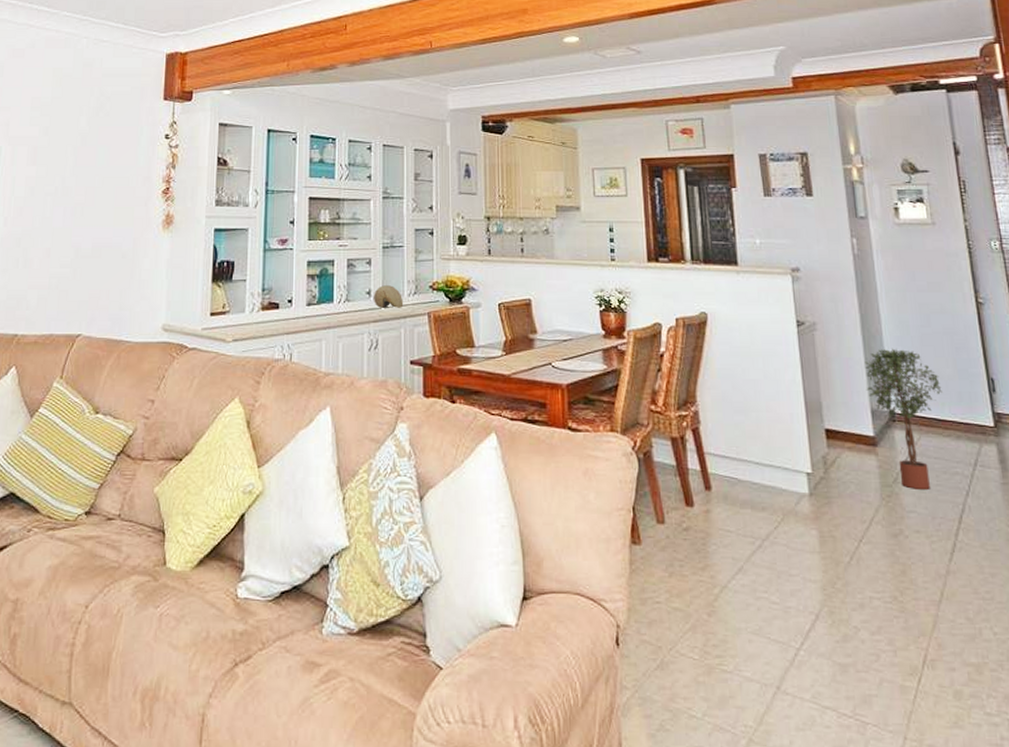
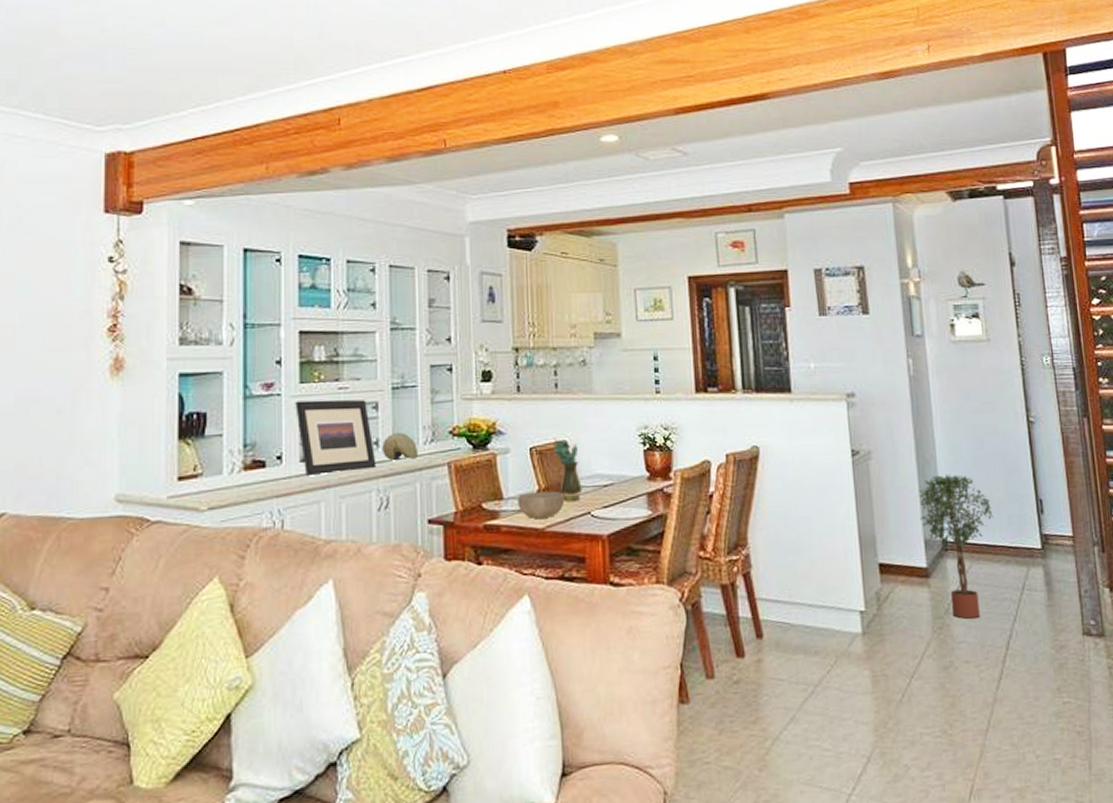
picture frame: none [304,255,368,317] -> present [295,400,377,475]
bowl: none [487,342,528,367] -> present [517,491,565,519]
vase: none [519,296,544,353] -> present [553,438,582,502]

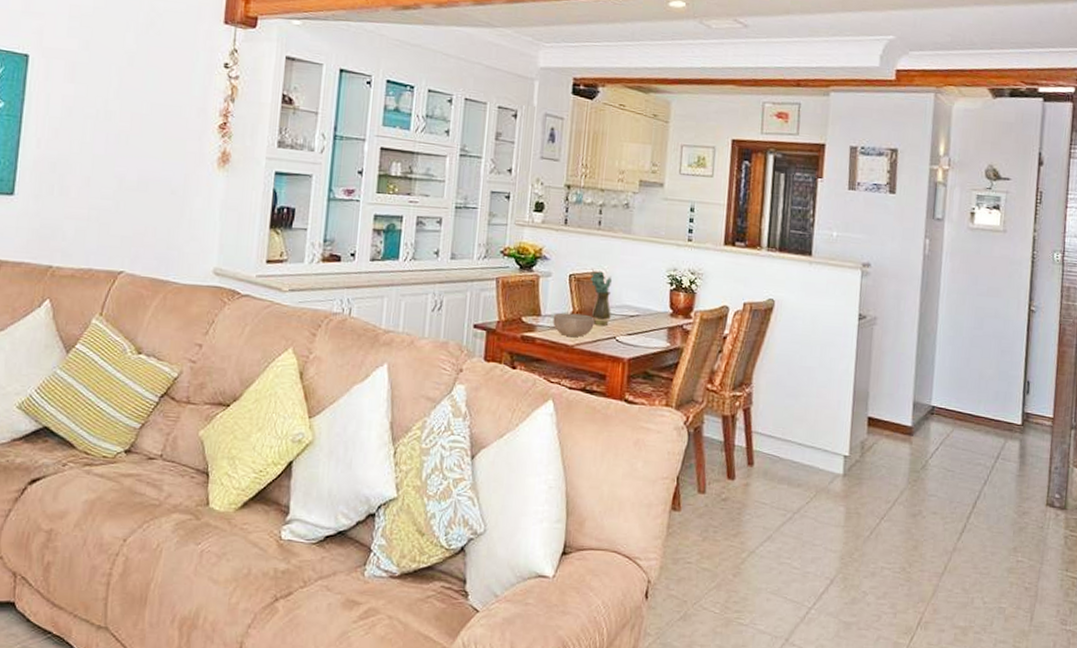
picture frame: present [295,400,377,475] -> none [371,208,435,275]
seashell: present [382,433,419,460] -> none [441,246,473,271]
potted tree: present [919,473,993,619] -> none [912,347,982,477]

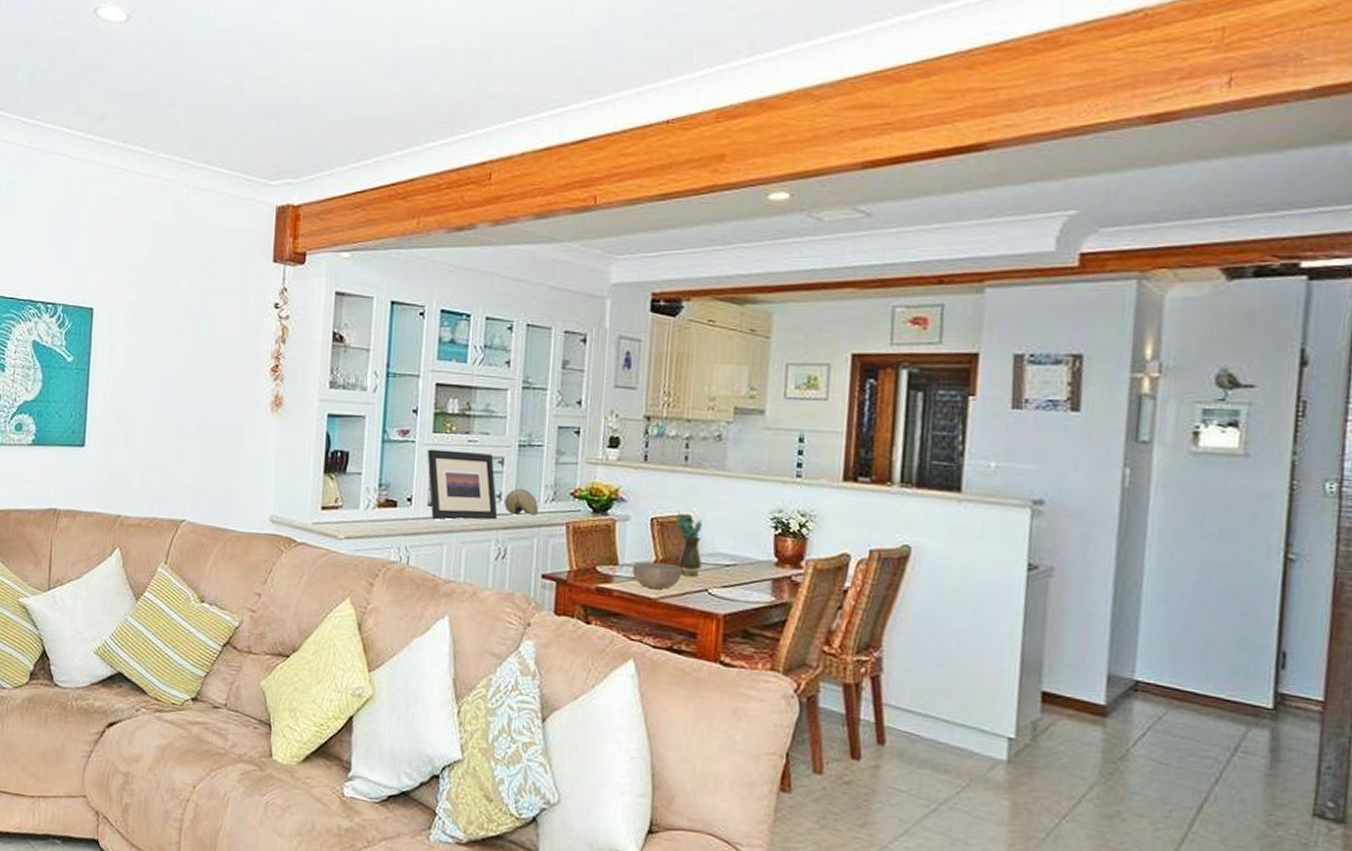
picture frame: none [371,208,435,275] -> present [427,449,498,520]
seashell: none [441,246,473,271] -> present [504,489,539,516]

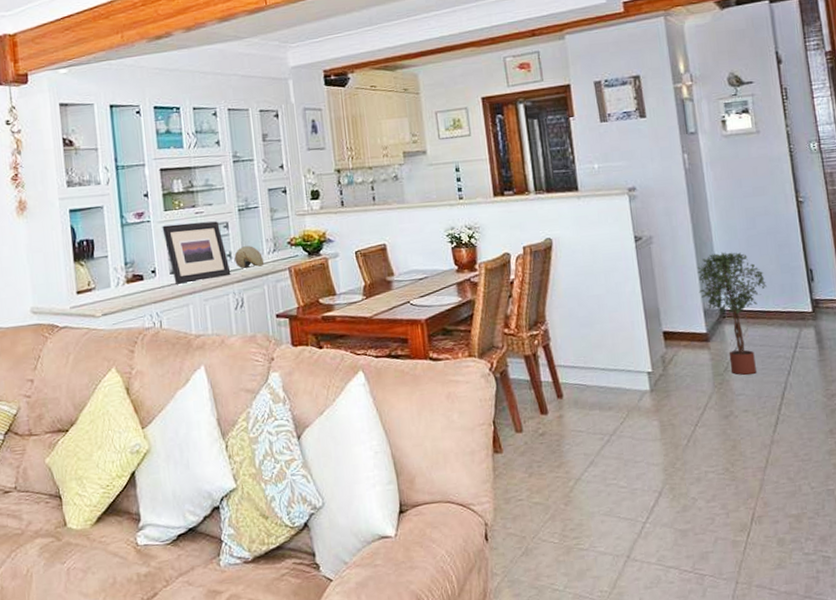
bowl: present [632,561,682,590] -> none [348,285,387,309]
vase: present [676,512,703,578] -> none [374,242,402,295]
potted tree: none [1105,605,1210,771] -> present [697,251,767,375]

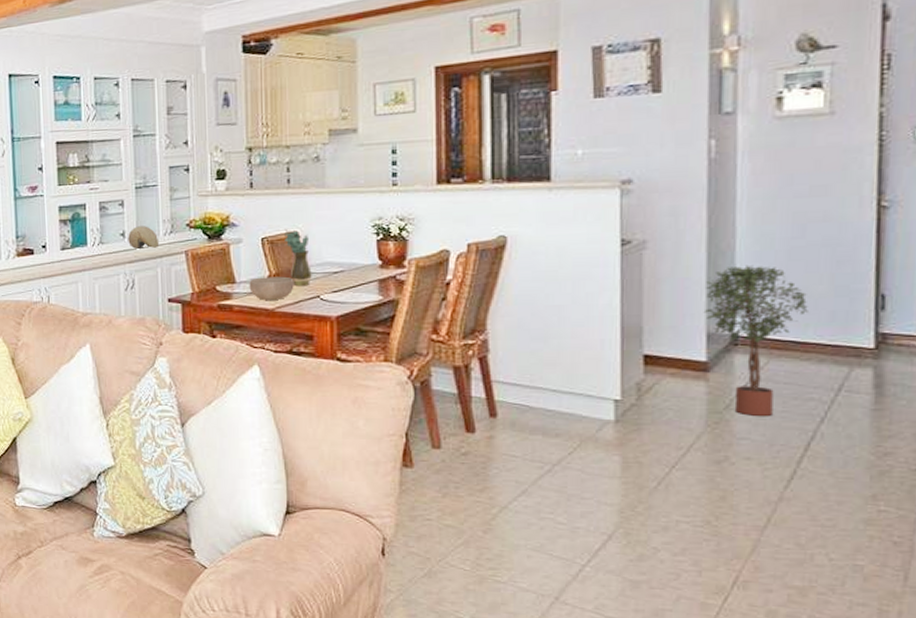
picture frame: present [162,221,231,284] -> none [55,198,123,261]
bowl: none [348,285,387,309] -> present [249,276,294,301]
vase: none [374,242,402,295] -> present [284,229,312,287]

